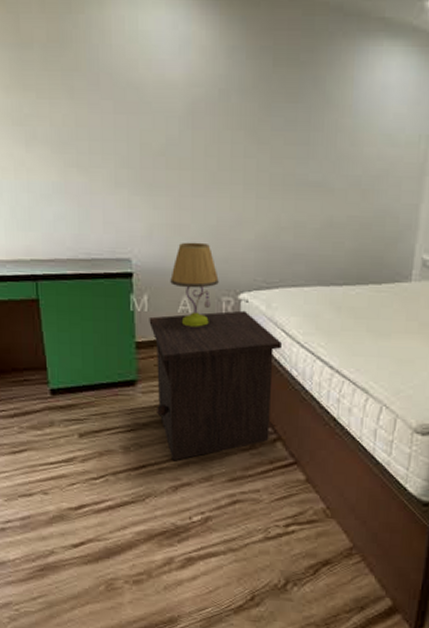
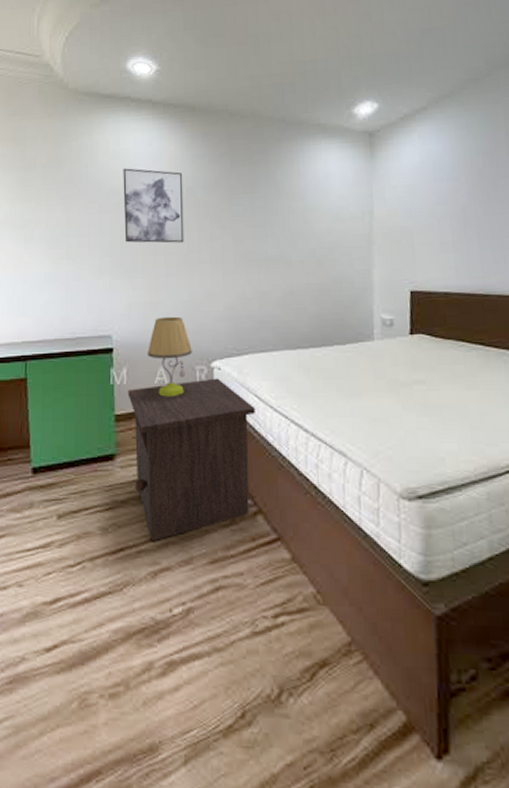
wall art: none [142,57,215,158] -> present [123,168,184,244]

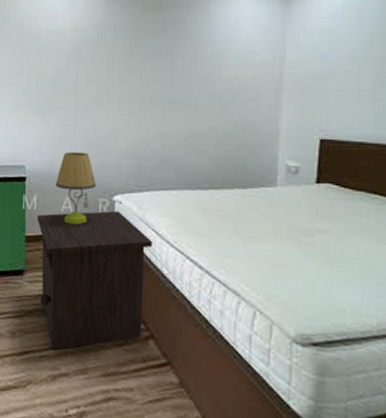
wall art: present [123,168,184,244] -> none [40,14,95,84]

